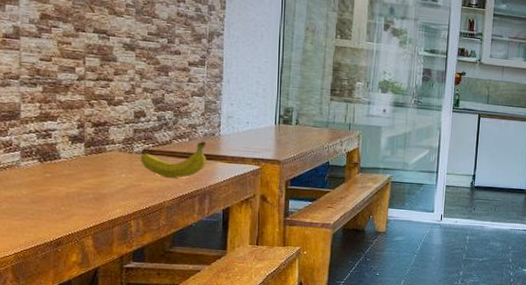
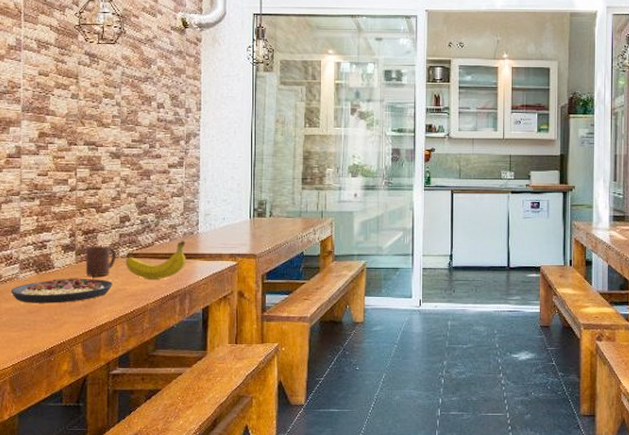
plate: none [11,169,126,195] -> present [10,278,112,303]
cup: none [95,139,130,171] -> present [85,246,116,277]

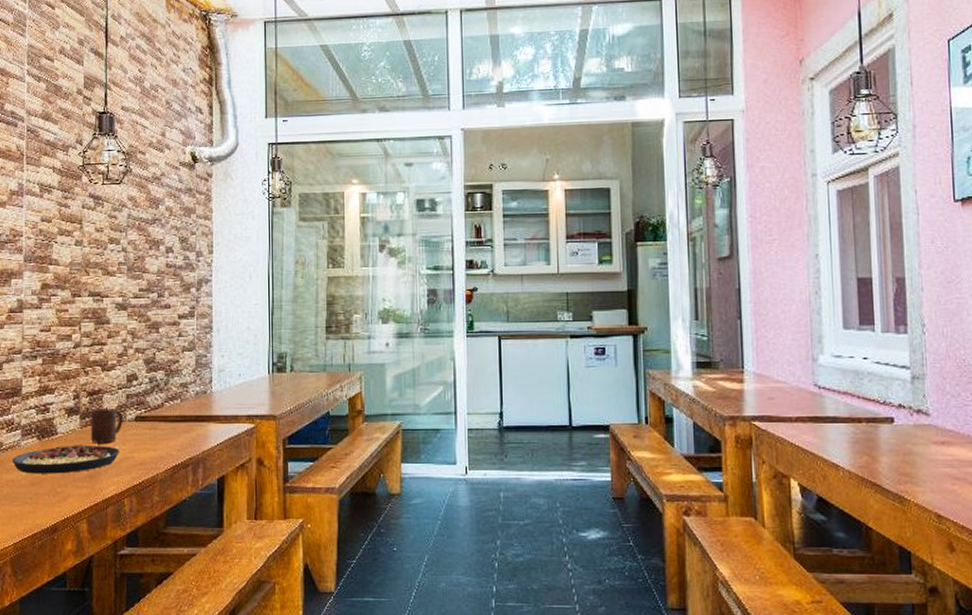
fruit: present [125,241,187,279] -> none [133,401,200,446]

